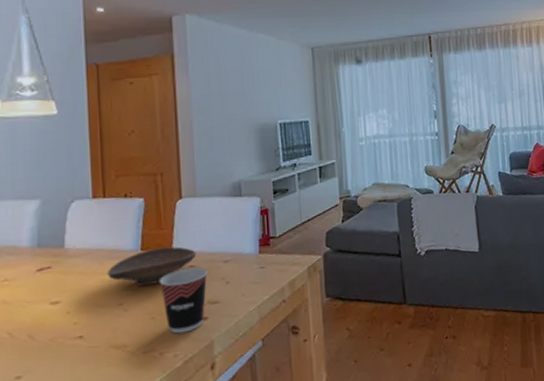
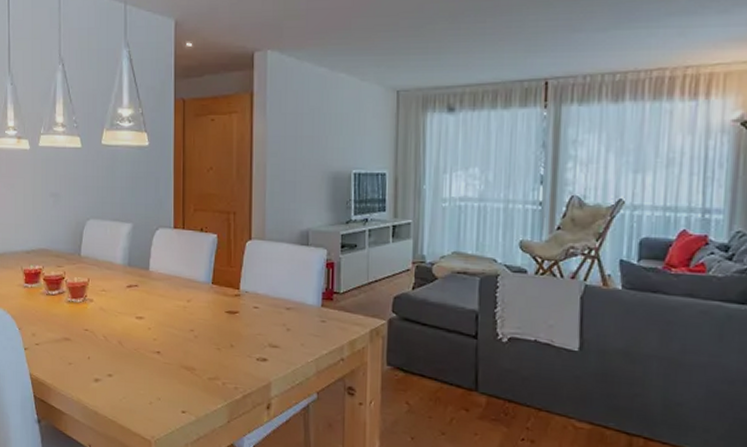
decorative bowl: present [107,246,197,287] -> none [182,284,261,319]
cup: present [159,267,208,334] -> none [226,308,270,369]

